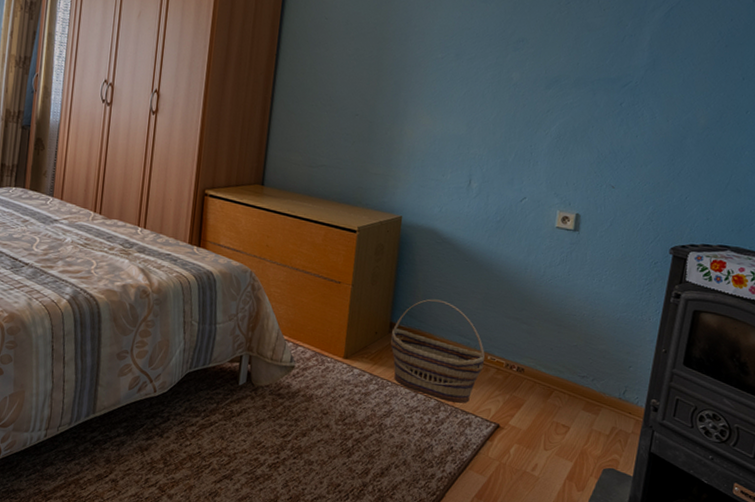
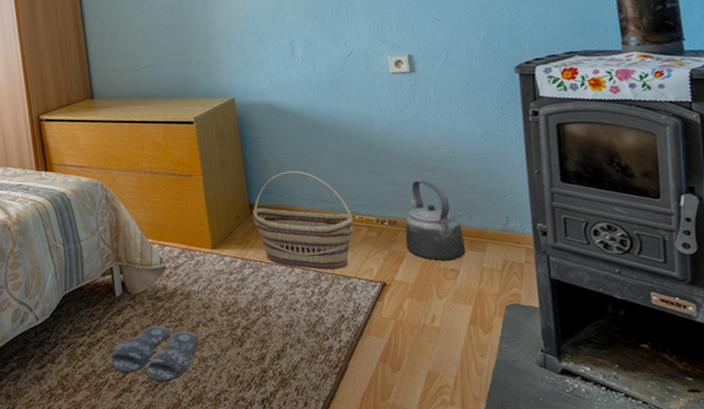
slippers: none [220,420,310,476] -> present [111,325,199,382]
kettle: none [527,334,583,417] -> present [405,179,466,261]

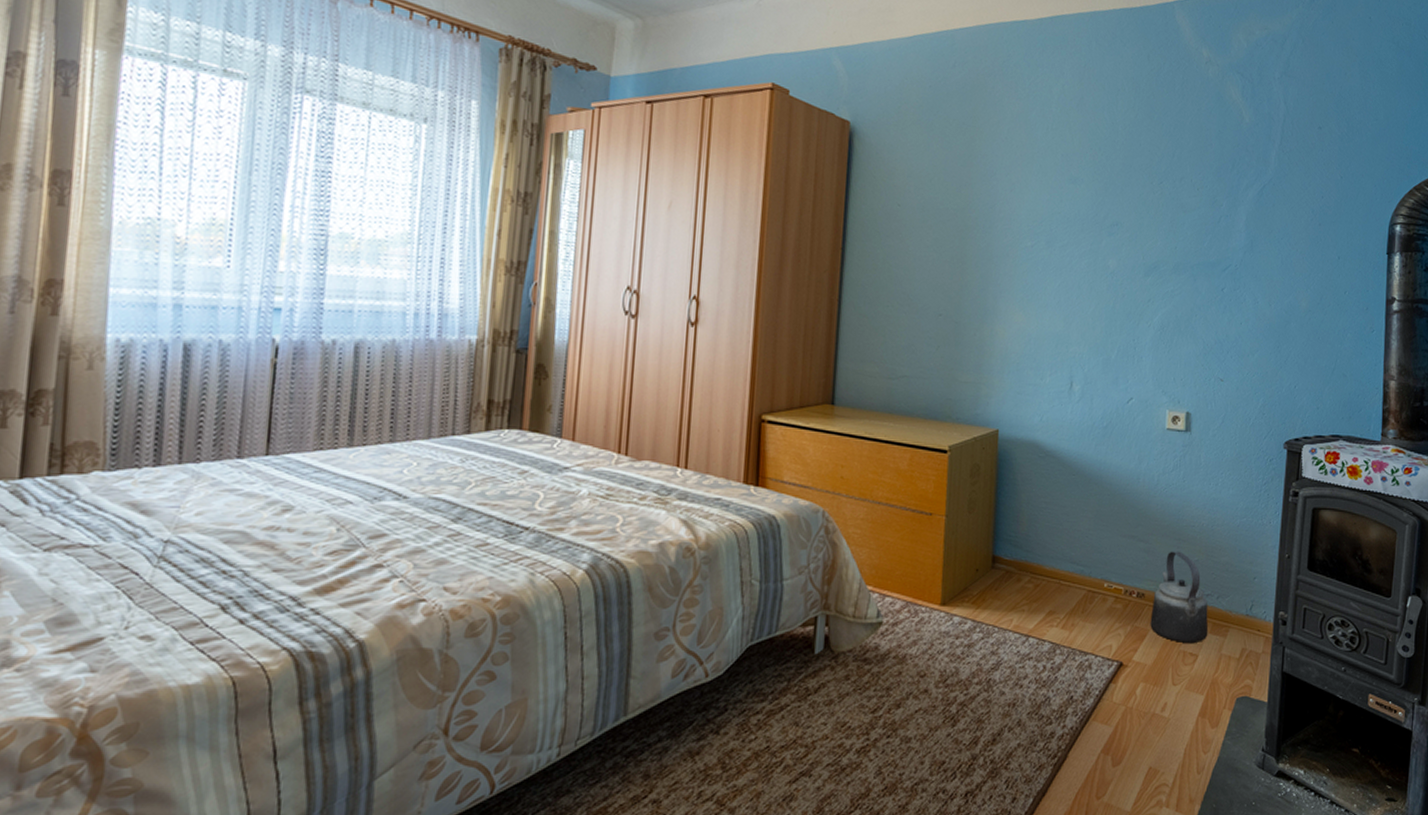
slippers: present [111,325,199,382] -> none [794,693,905,765]
basket: present [253,170,354,270] -> none [994,523,1102,642]

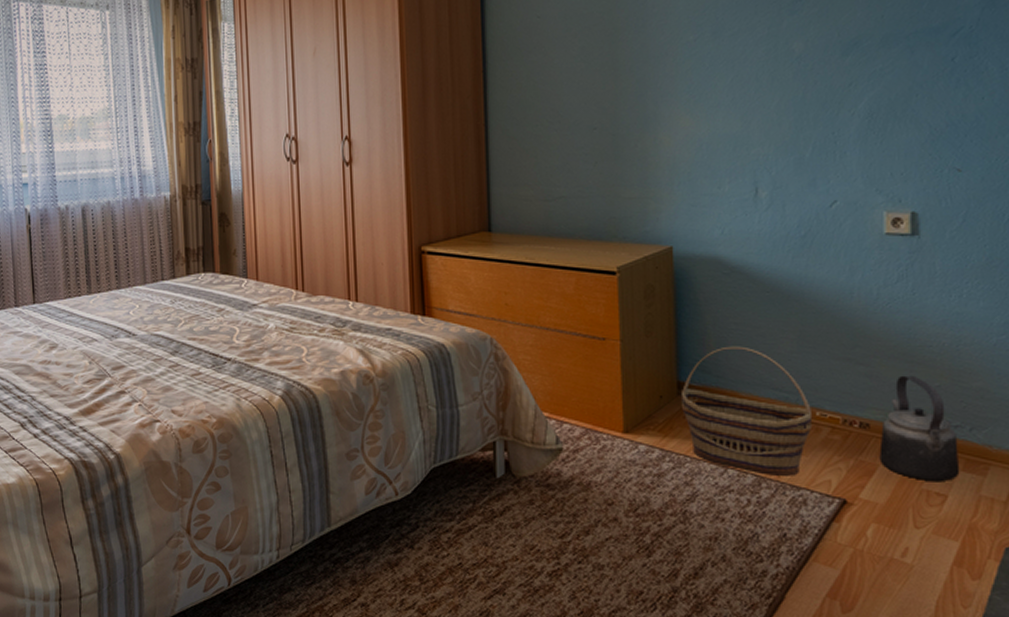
basket: none [994,523,1102,642] -> present [682,346,813,476]

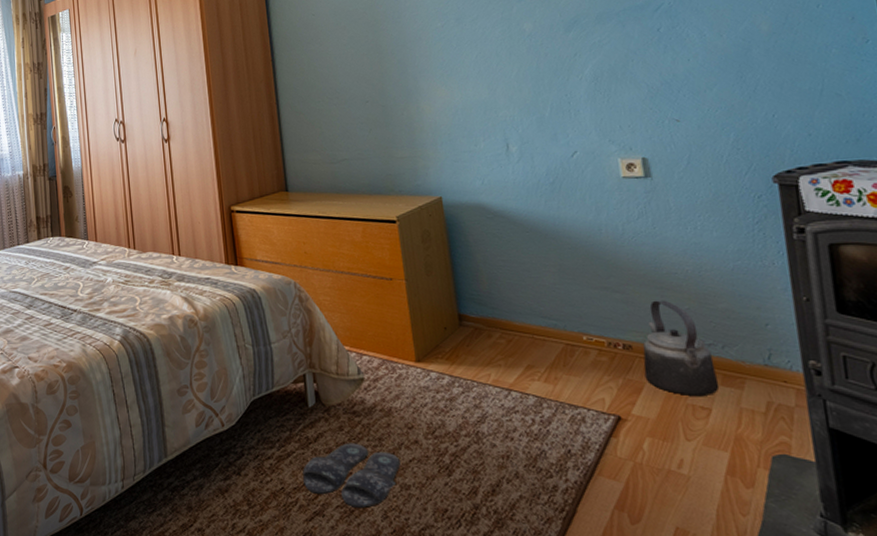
slippers: none [484,518,595,587] -> present [302,443,400,508]
basket: present [682,346,813,476] -> none [463,280,581,396]

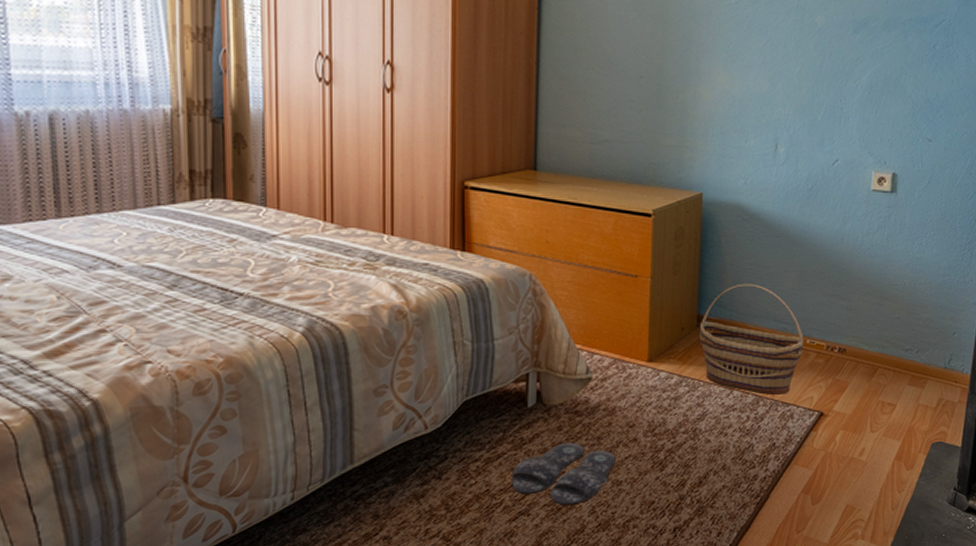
basket: none [463,280,581,396] -> present [700,284,804,395]
kettle: present [643,300,720,395] -> none [850,308,908,394]

